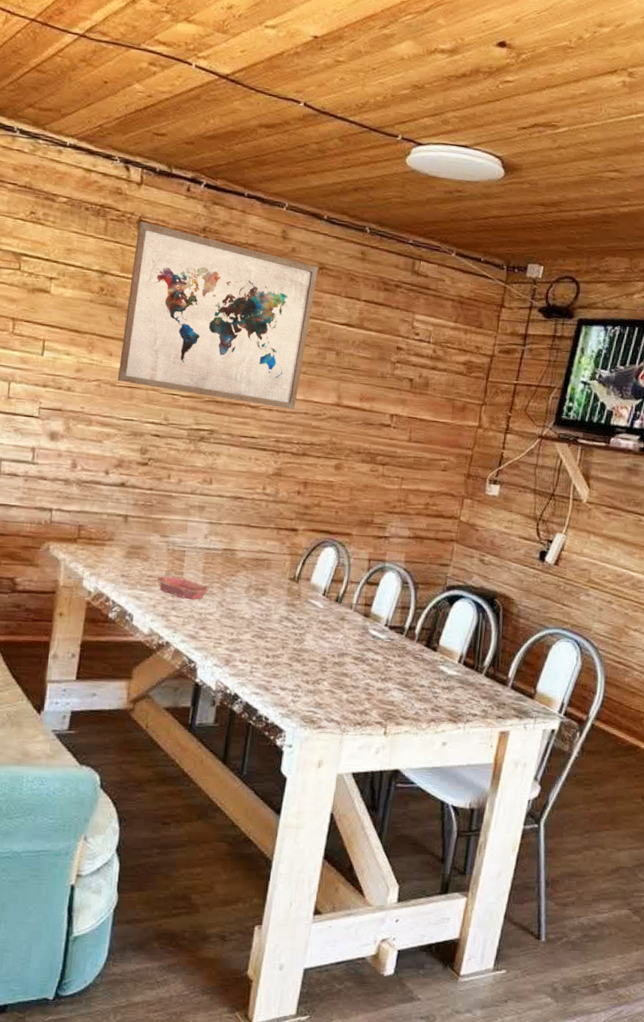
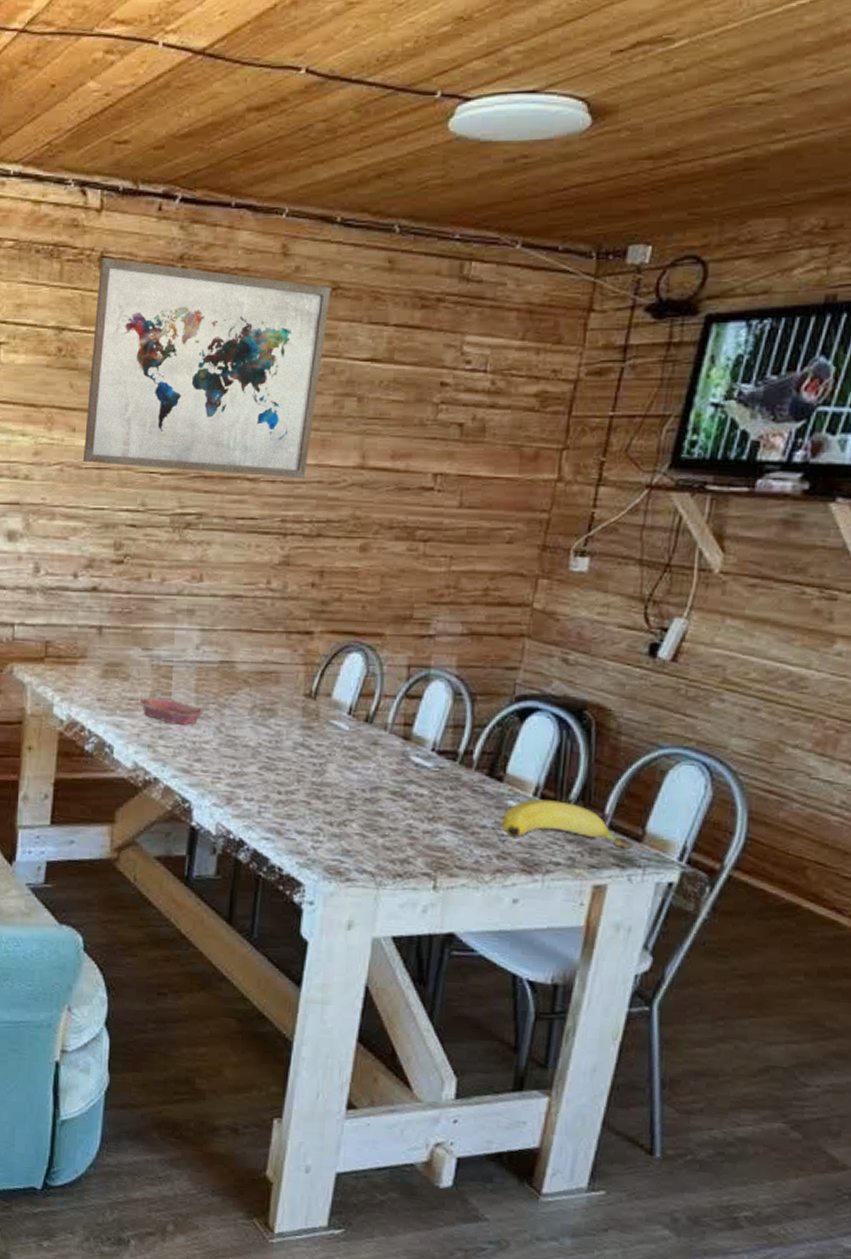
banana: none [435,665,528,704] -> present [501,799,634,849]

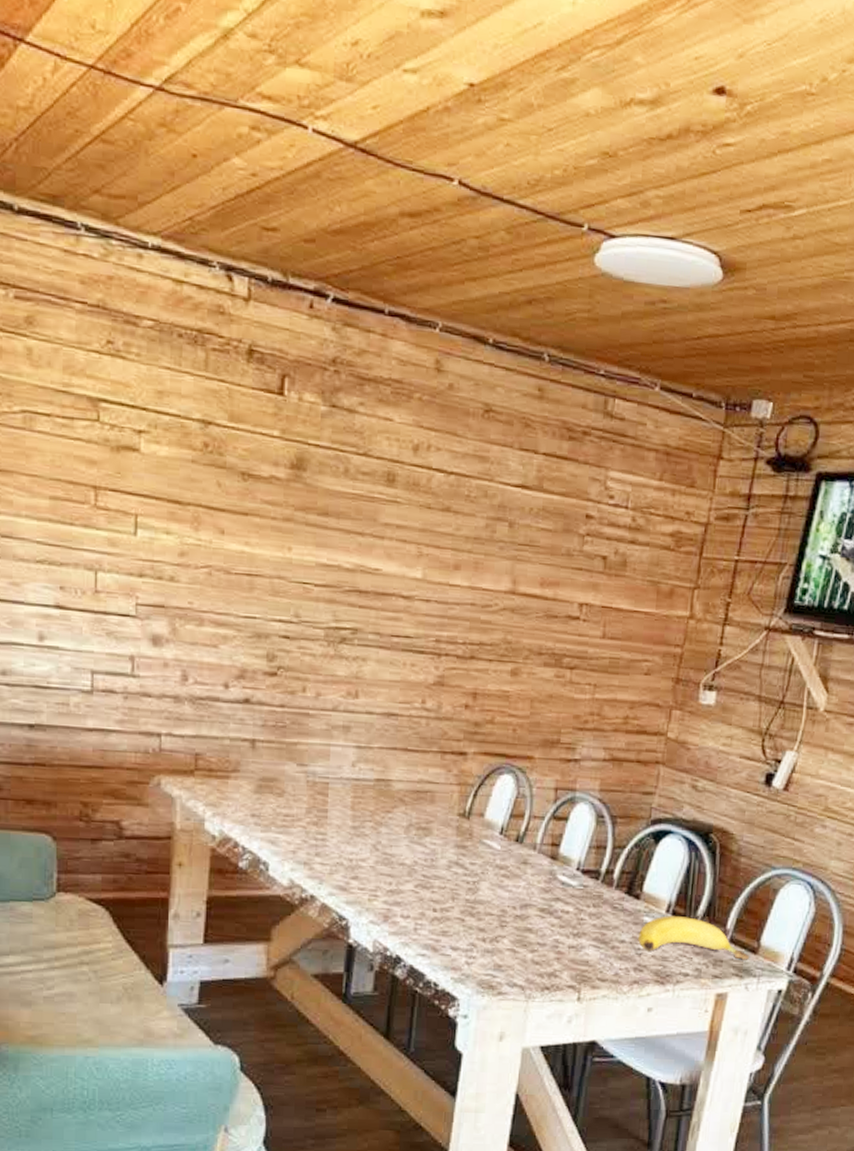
wall art: present [84,257,331,479] -> none [233,351,484,600]
bowl: present [140,697,202,725] -> none [296,814,359,843]

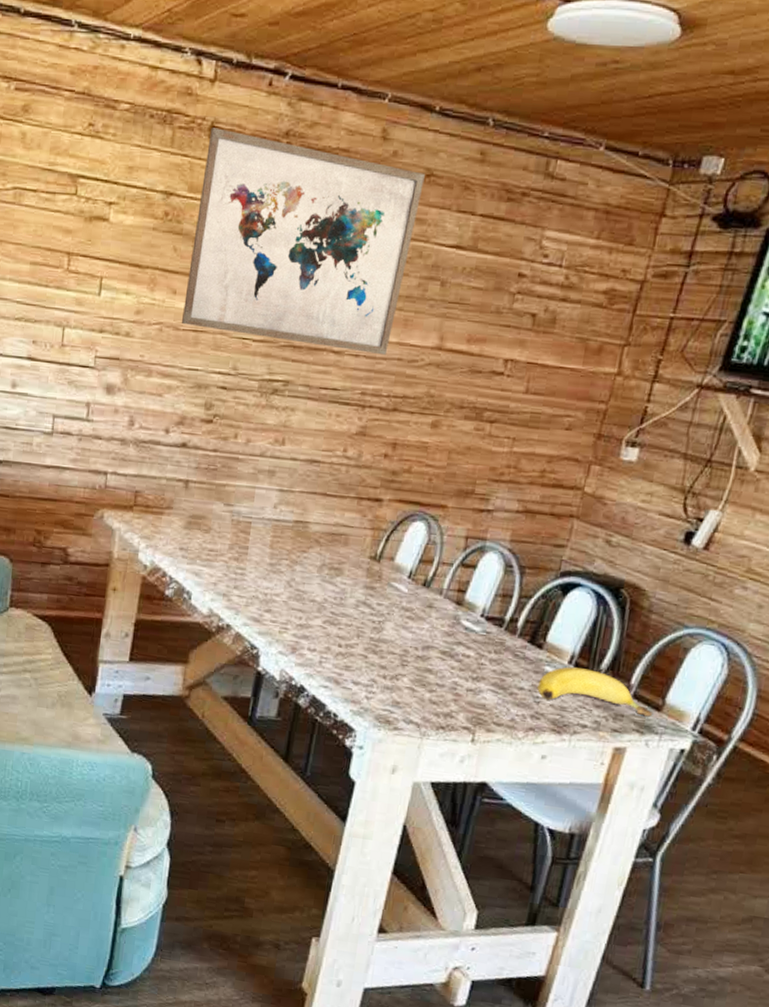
wall art: none [233,351,484,600] -> present [182,127,425,356]

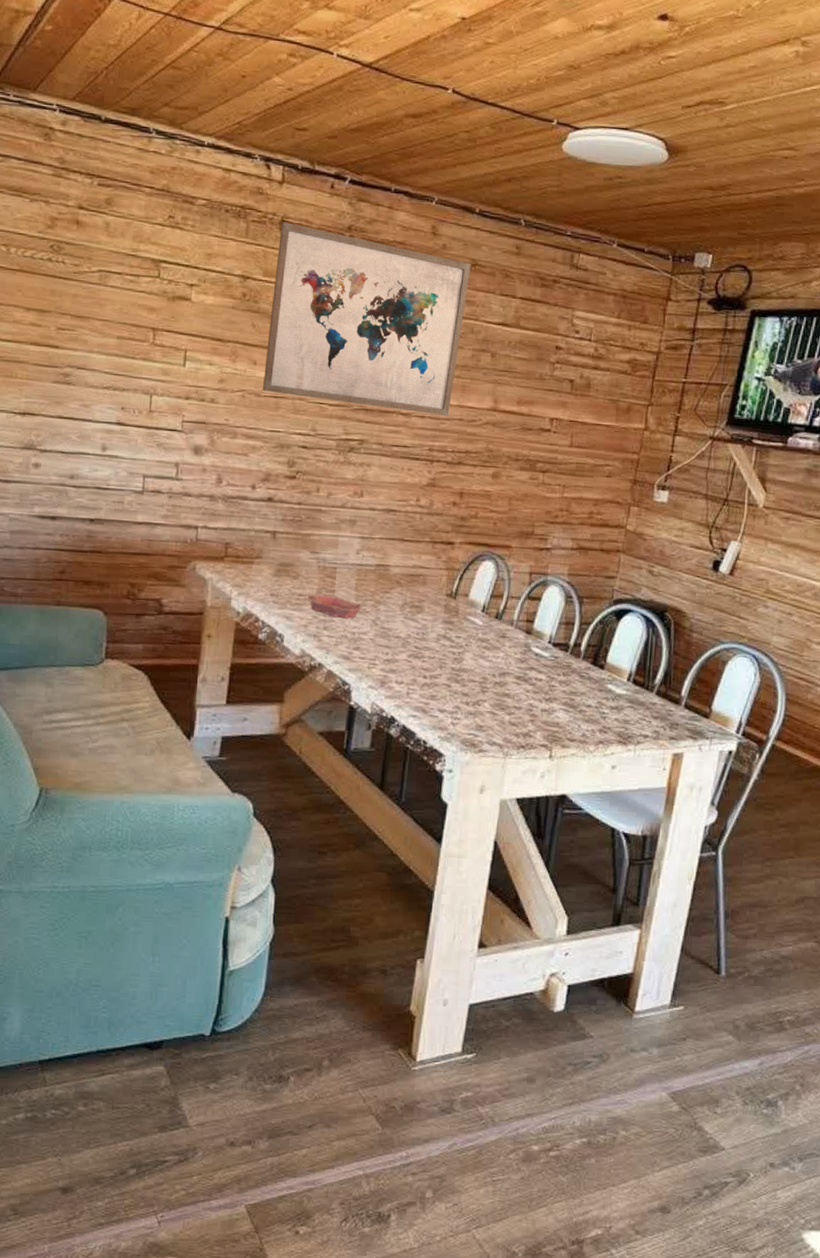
bowl: none [219,550,276,578] -> present [308,594,361,618]
banana: present [537,666,653,717] -> none [603,684,703,724]

